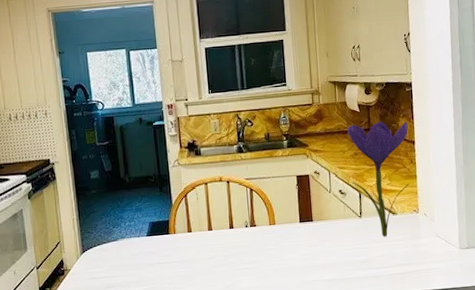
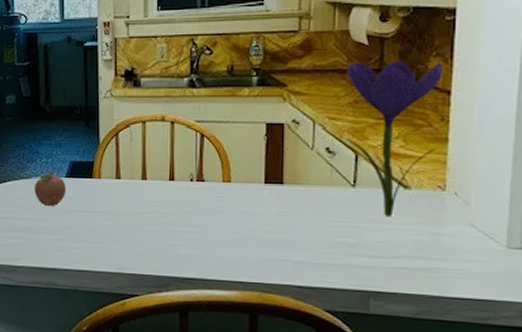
fruit: none [121,232,149,263] -> present [34,171,67,207]

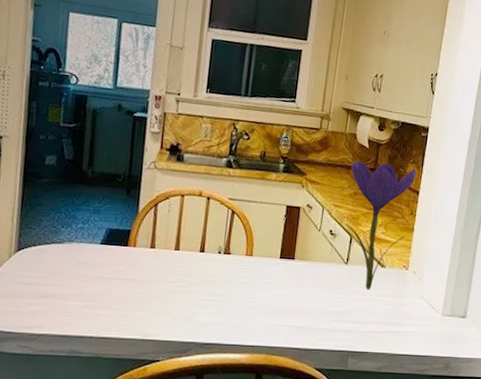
fruit: present [34,171,67,207] -> none [65,237,101,274]

